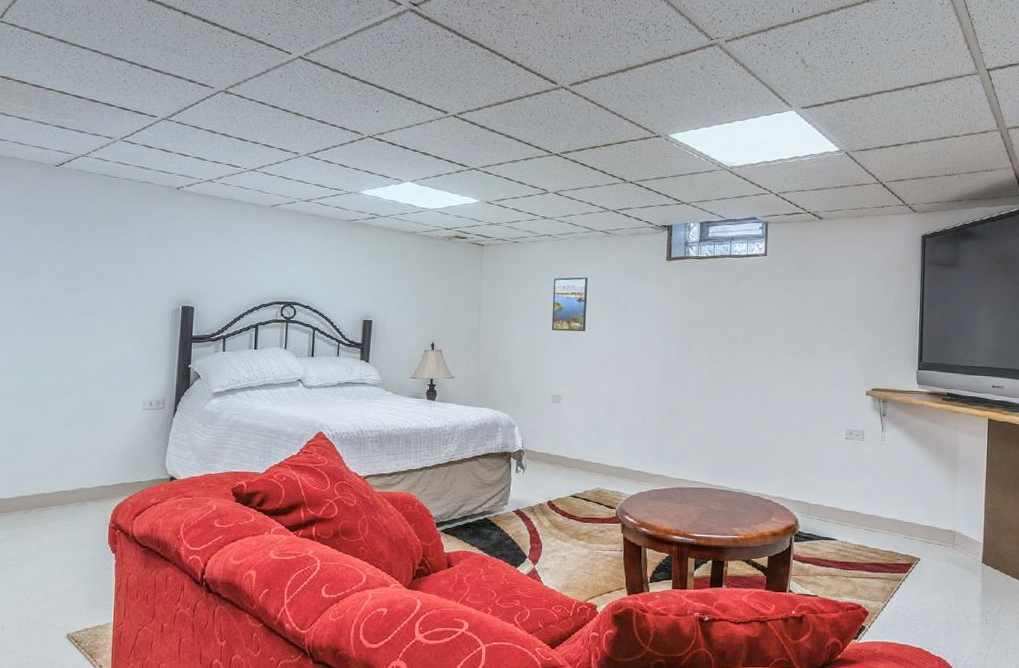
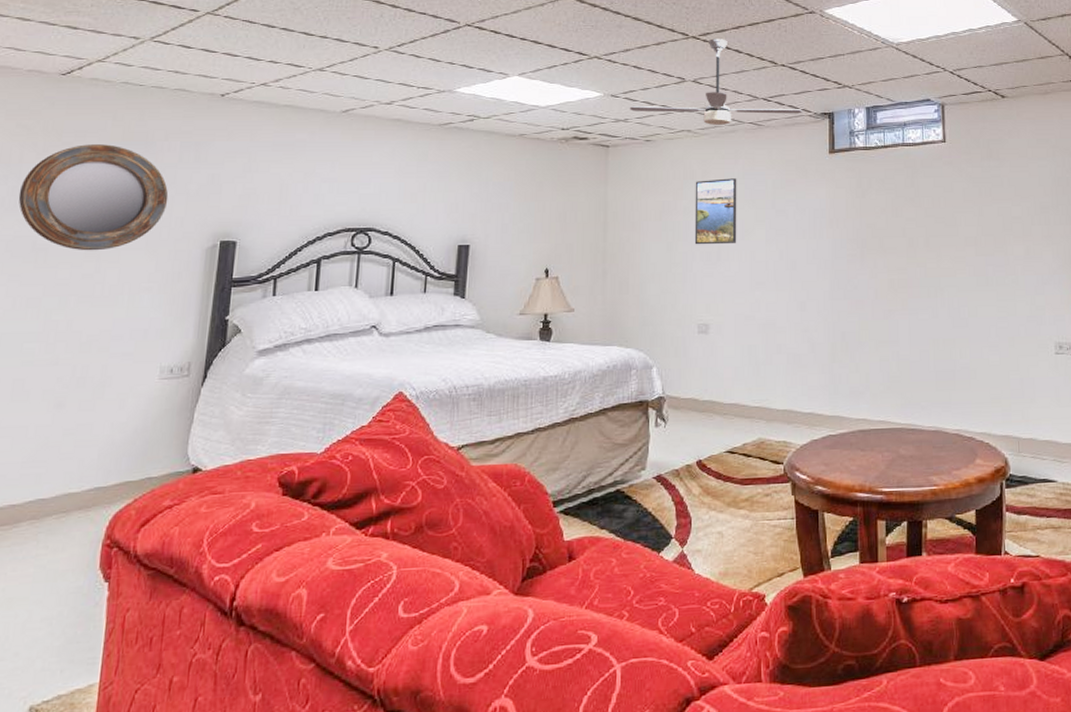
home mirror: none [31,223,142,308] -> present [18,144,169,251]
ceiling fan: none [501,156,646,232] -> present [629,39,802,125]

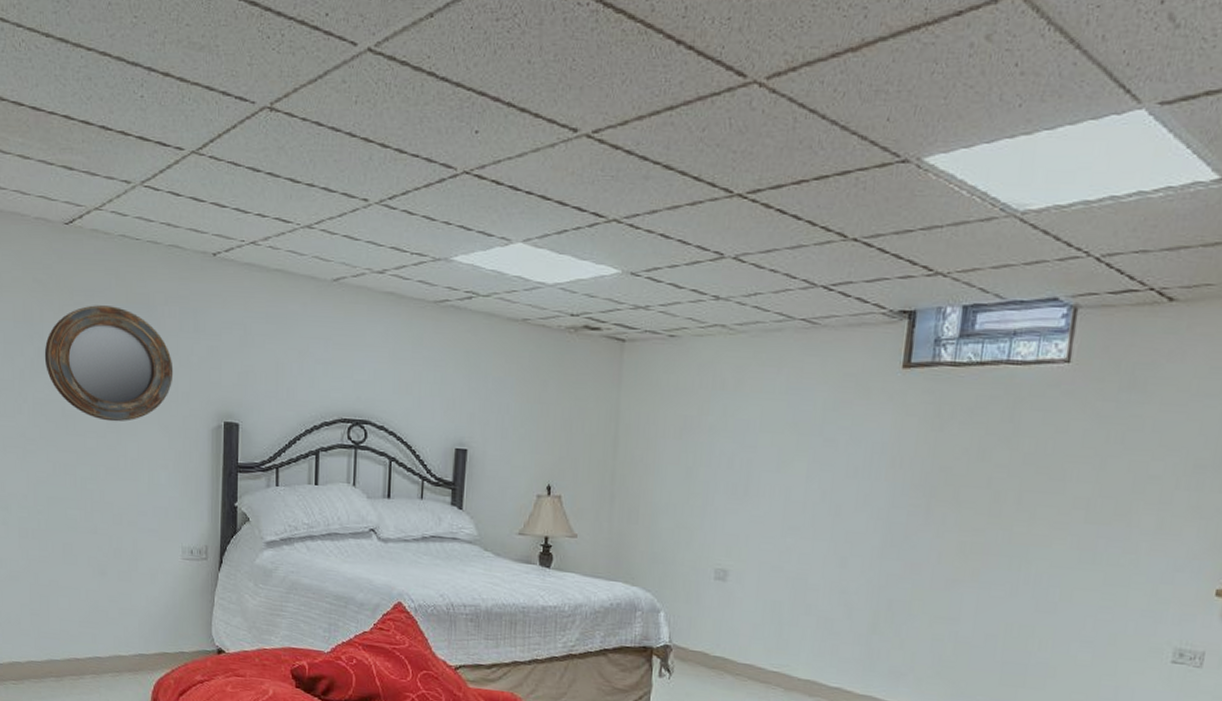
ceiling fan: present [629,39,802,125] -> none [651,198,874,320]
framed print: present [694,178,737,245] -> none [719,392,779,477]

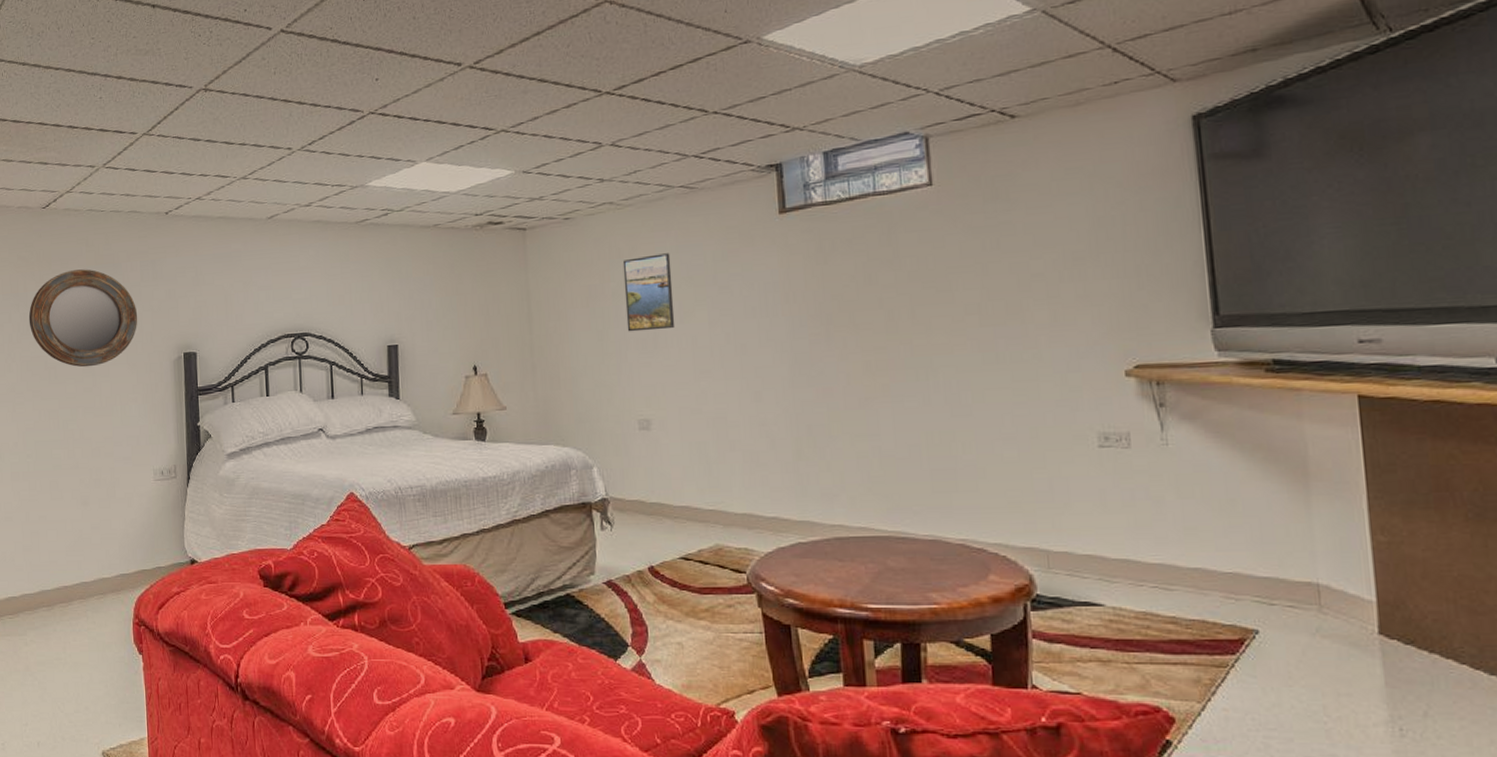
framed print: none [719,392,779,477] -> present [622,253,675,332]

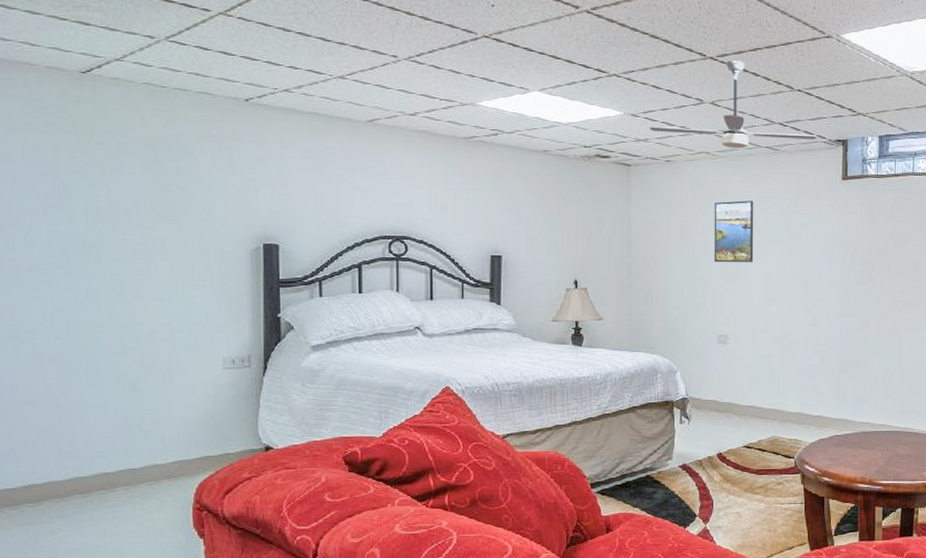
home mirror: present [28,269,138,368] -> none [60,145,207,249]
ceiling fan: none [543,90,743,194] -> present [649,60,817,148]

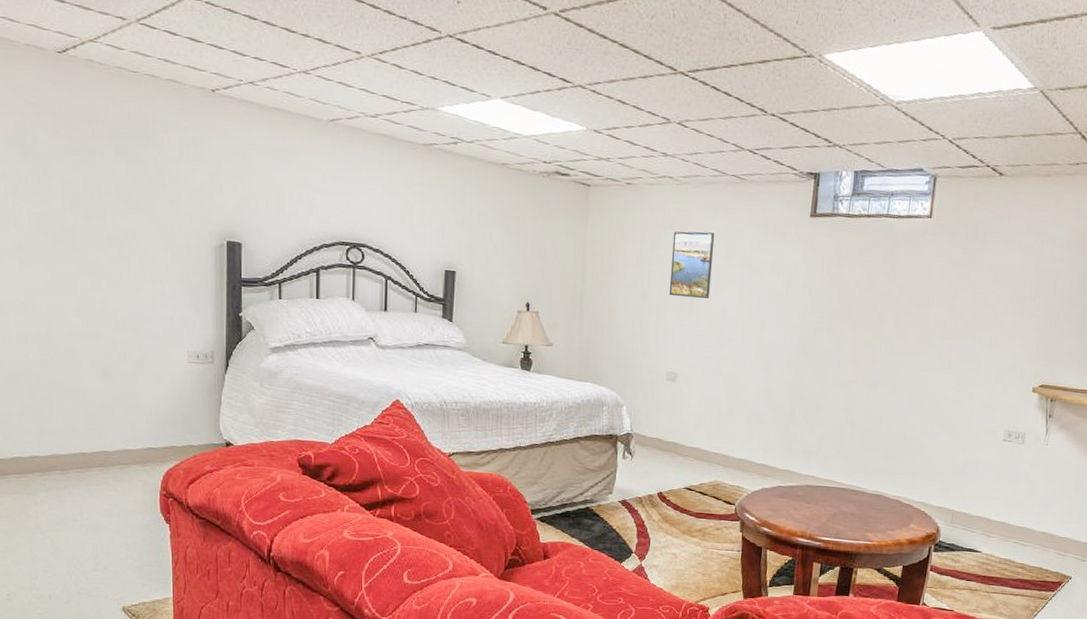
ceiling fan: present [649,60,817,148] -> none [611,77,788,175]

